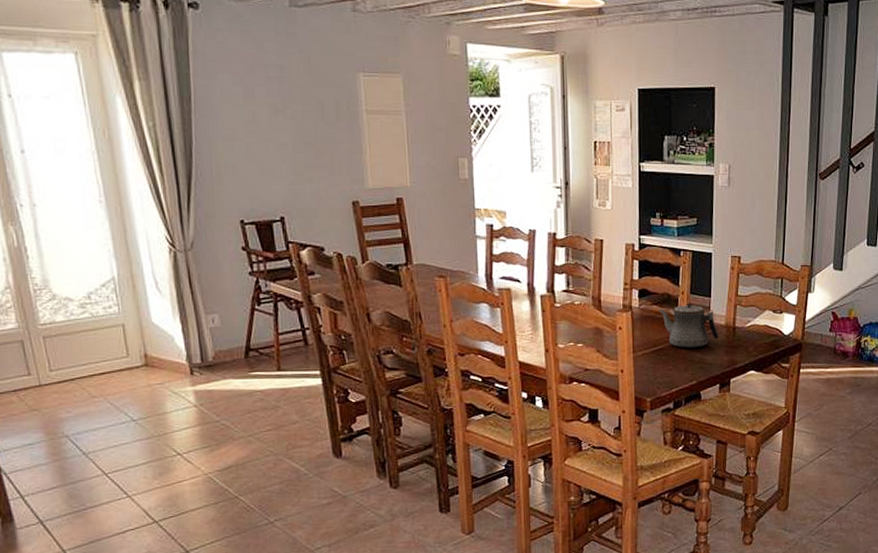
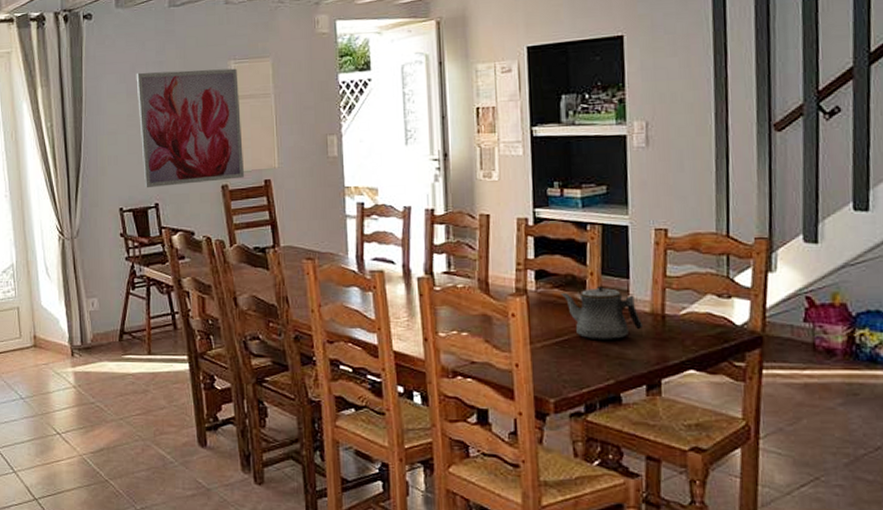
wall art: none [254,75,377,201] -> present [136,68,245,189]

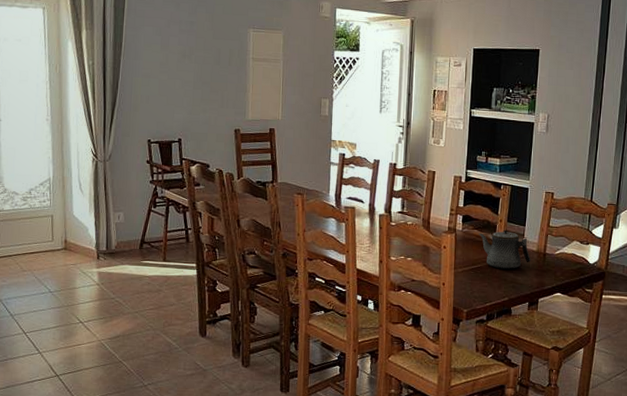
wall art: present [136,68,245,189] -> none [170,28,255,126]

